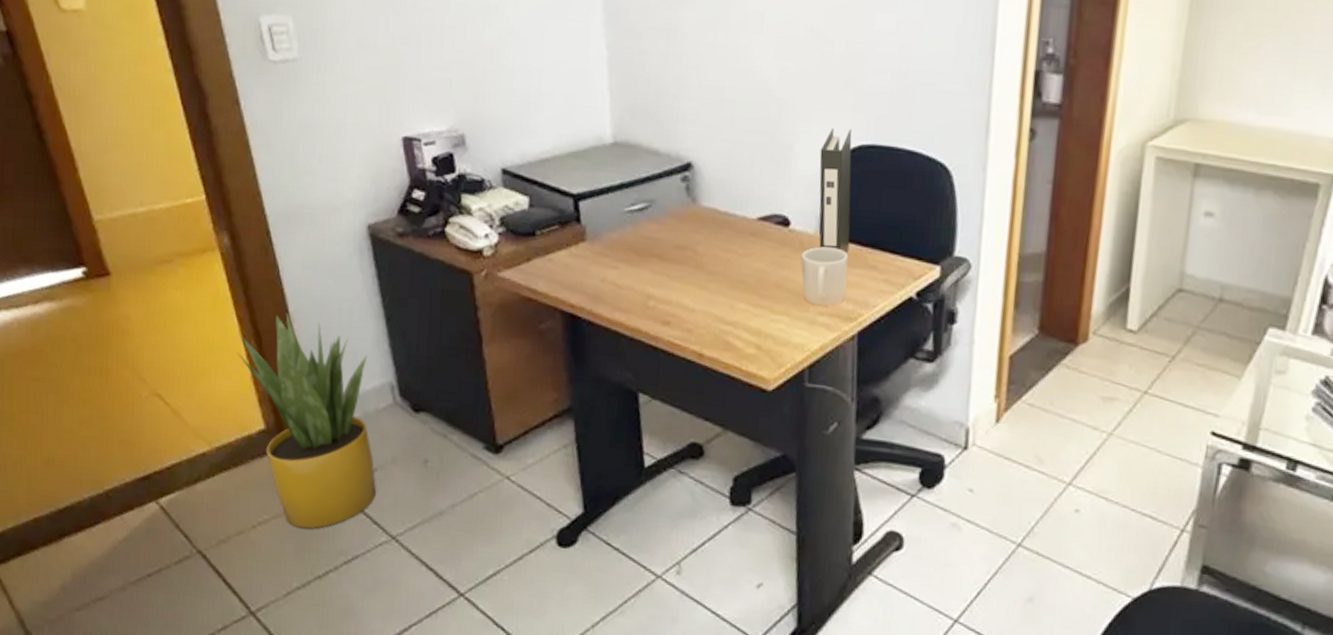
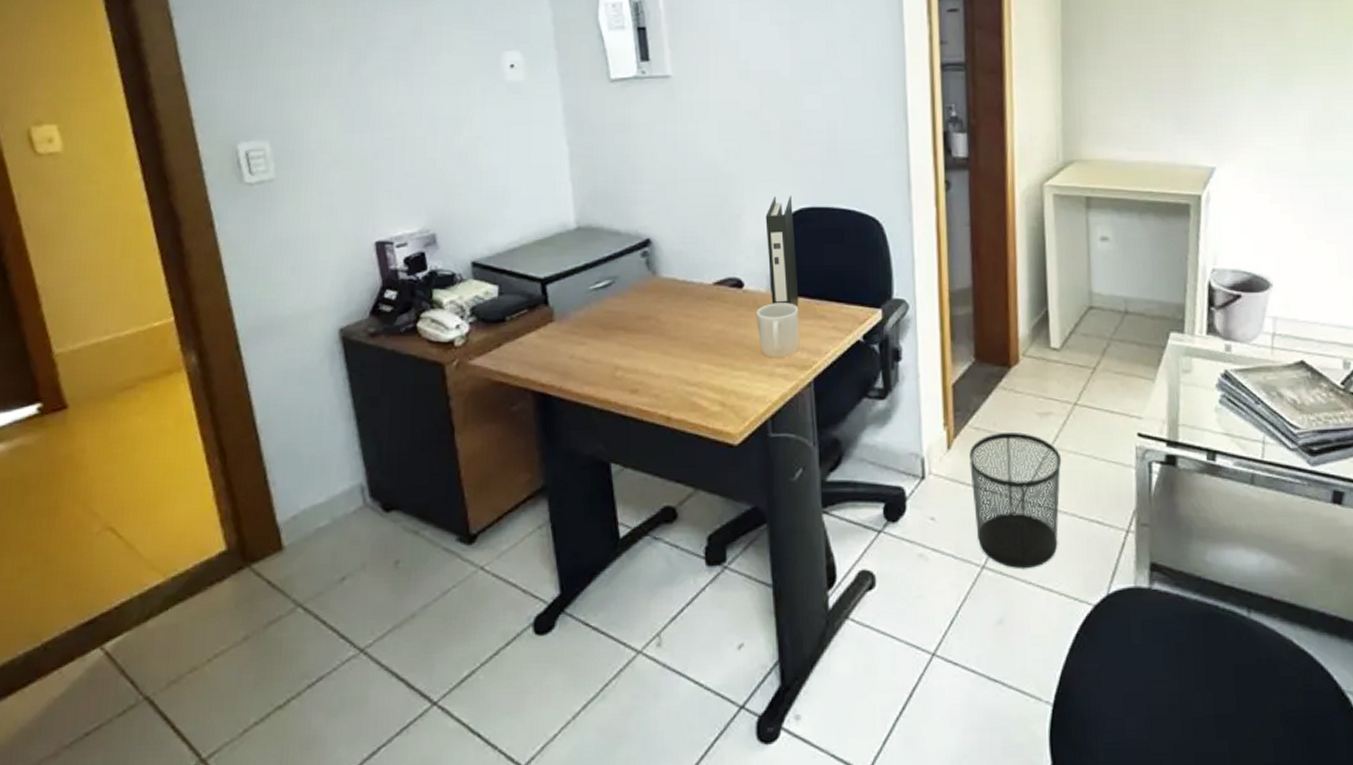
planter: present [238,313,376,529] -> none [200,425,344,654]
waste bin: none [1017,412,1121,553] -> present [969,432,1062,568]

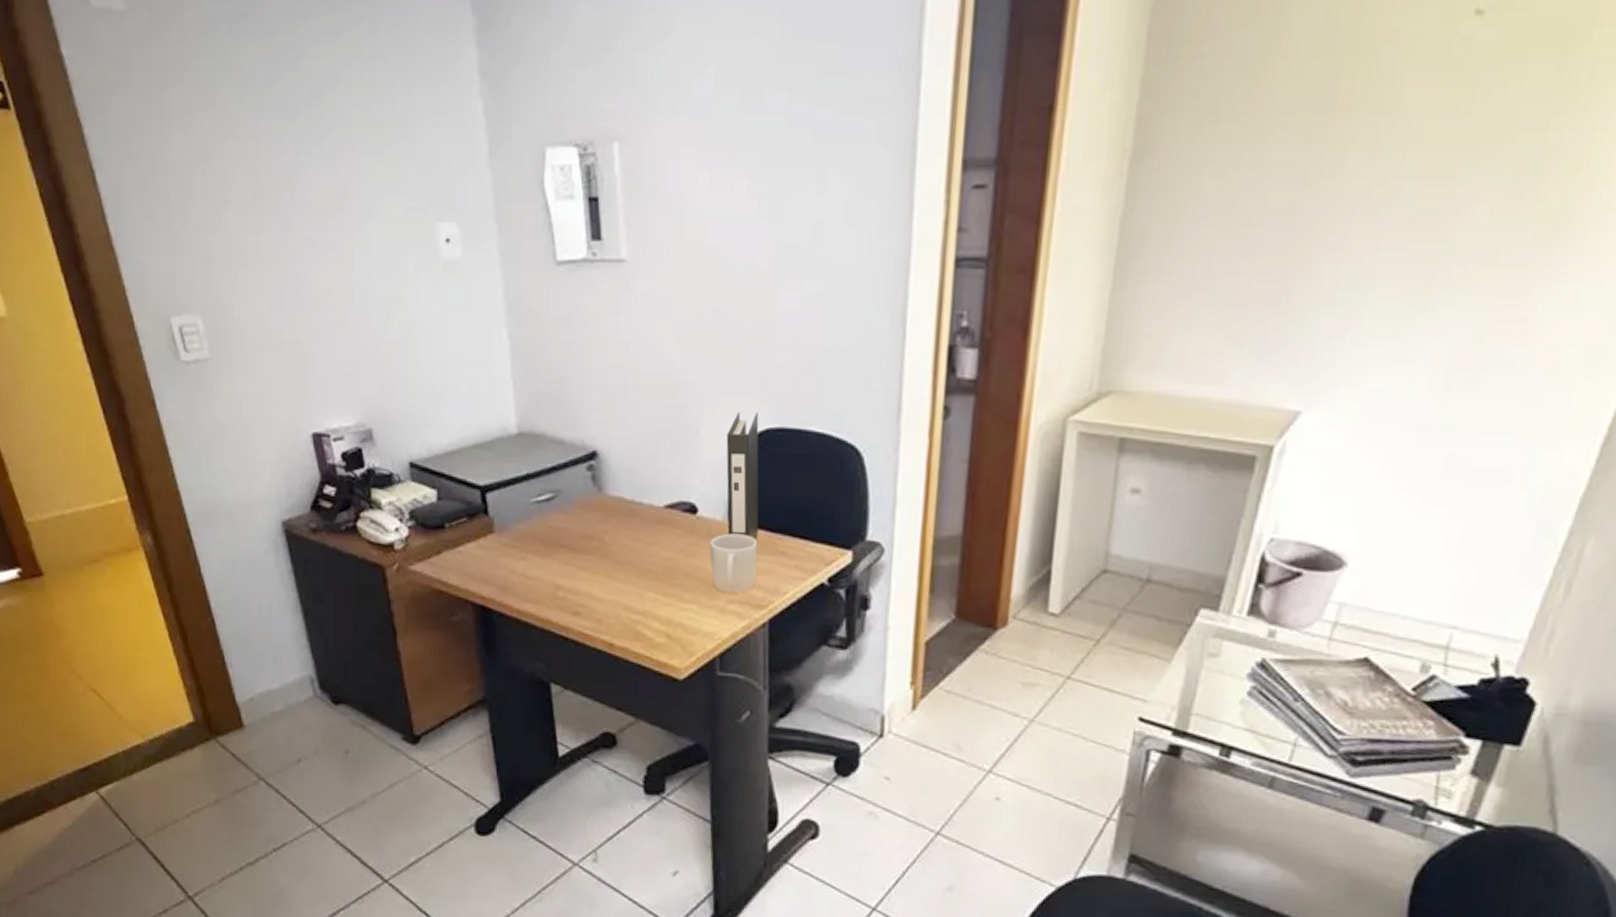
waste bin: present [969,432,1062,568] -> none [935,699,1043,841]

